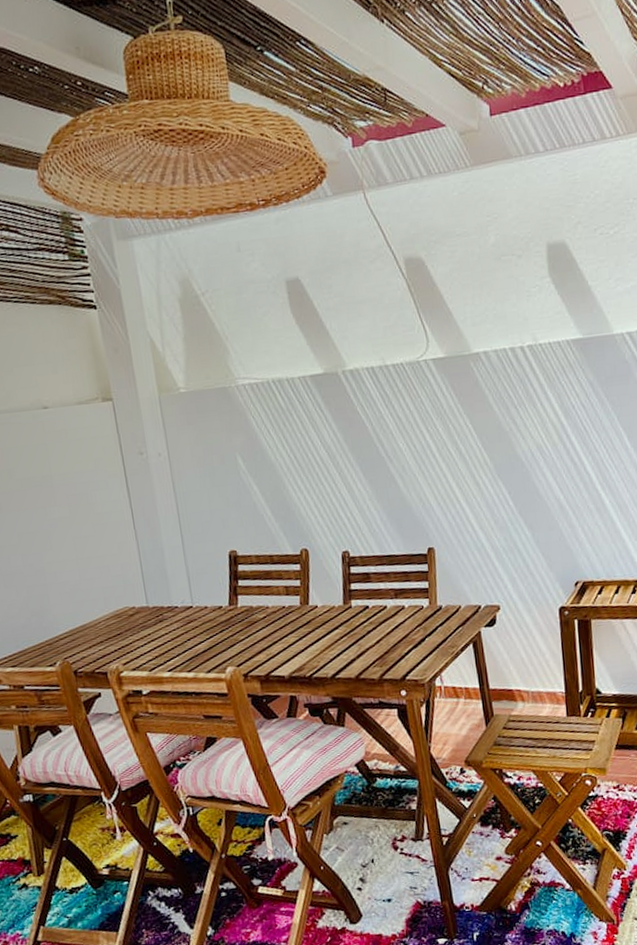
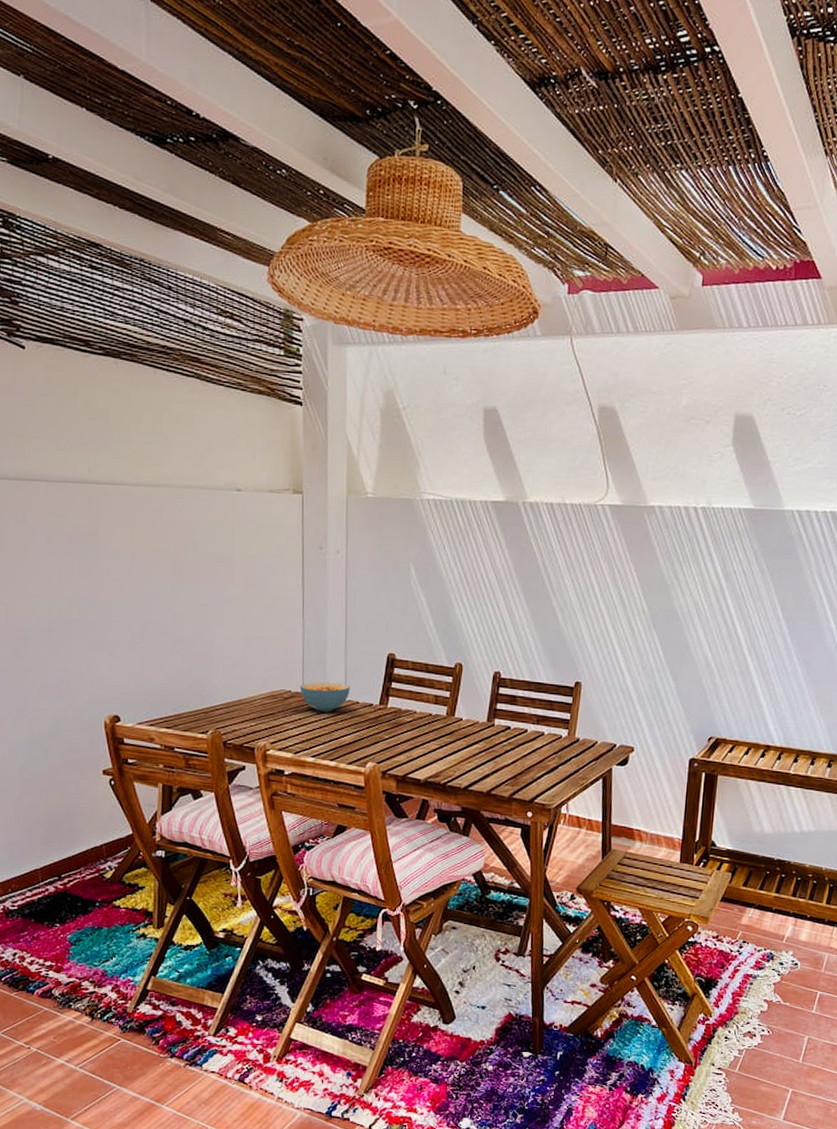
cereal bowl: none [143,590,197,624] -> present [300,682,350,712]

